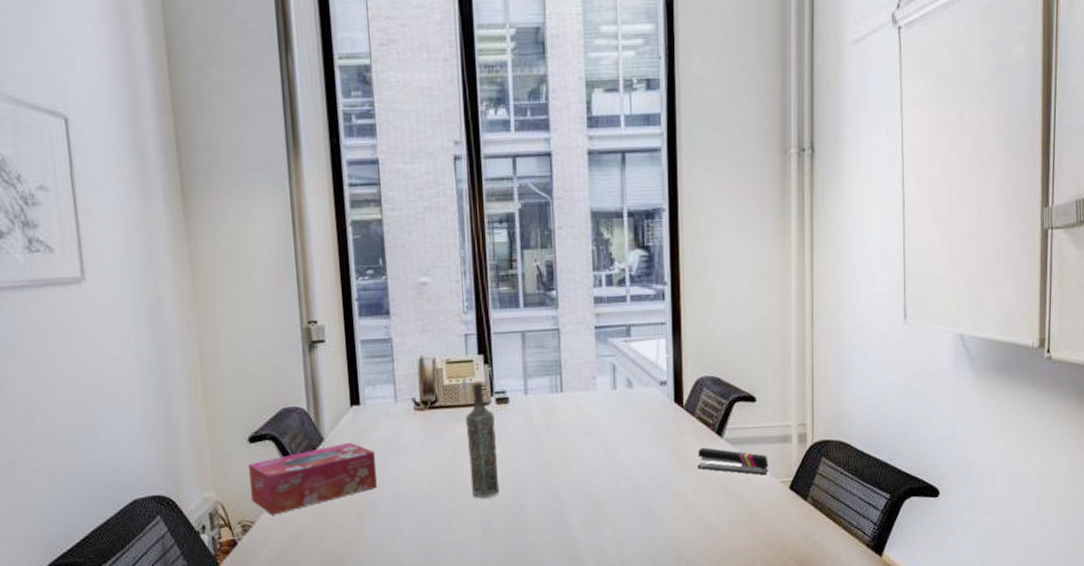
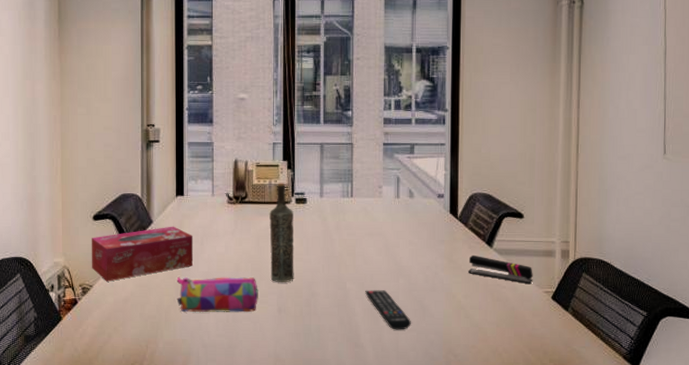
pencil case: none [358,495,459,543] -> present [176,276,258,313]
remote control: none [583,496,636,540] -> present [365,290,411,330]

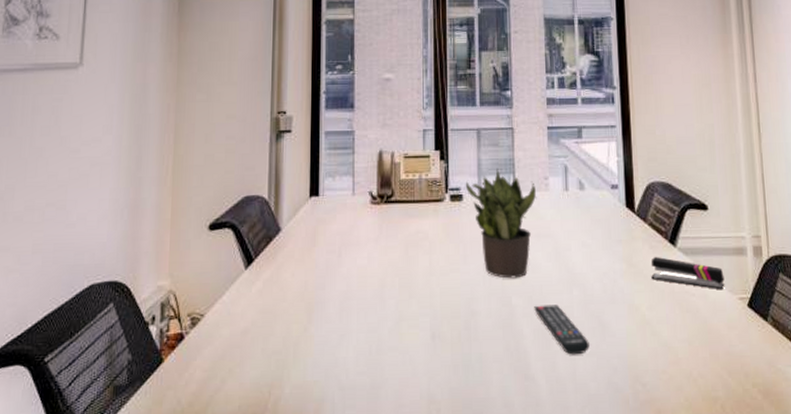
tissue box: present [91,226,194,282] -> none [203,234,330,309]
pencil case: present [176,276,258,313] -> none [308,295,407,345]
bottle: present [269,183,294,282] -> none [420,177,450,300]
potted plant: none [309,177,372,268] -> present [465,167,537,279]

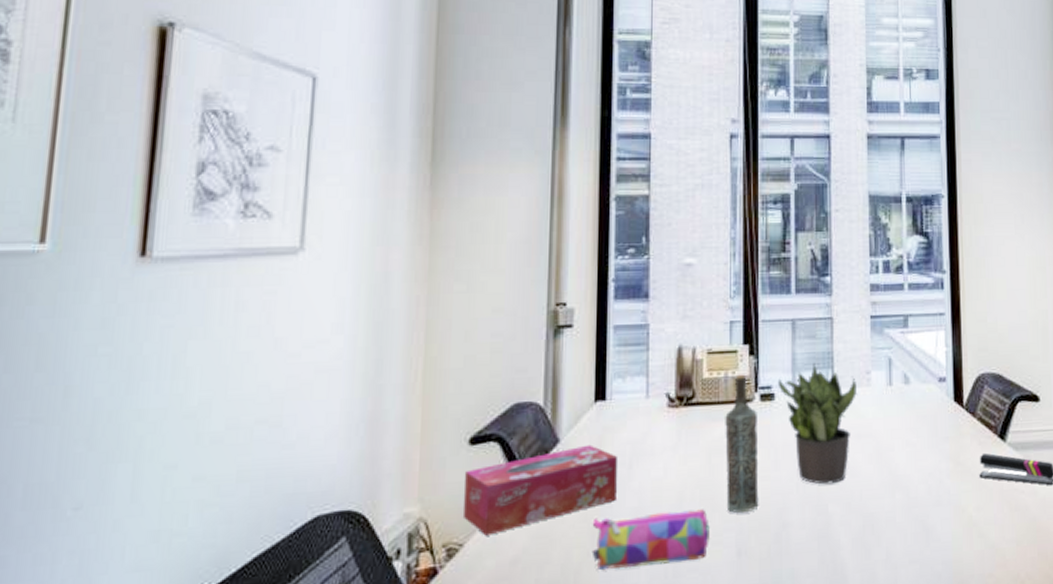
tissue box: none [203,234,330,309] -> present [462,444,619,536]
pencil case: none [308,295,407,345] -> present [591,509,710,571]
bottle: none [420,177,450,300] -> present [725,374,759,513]
remote control: present [534,304,590,355] -> none [853,510,912,564]

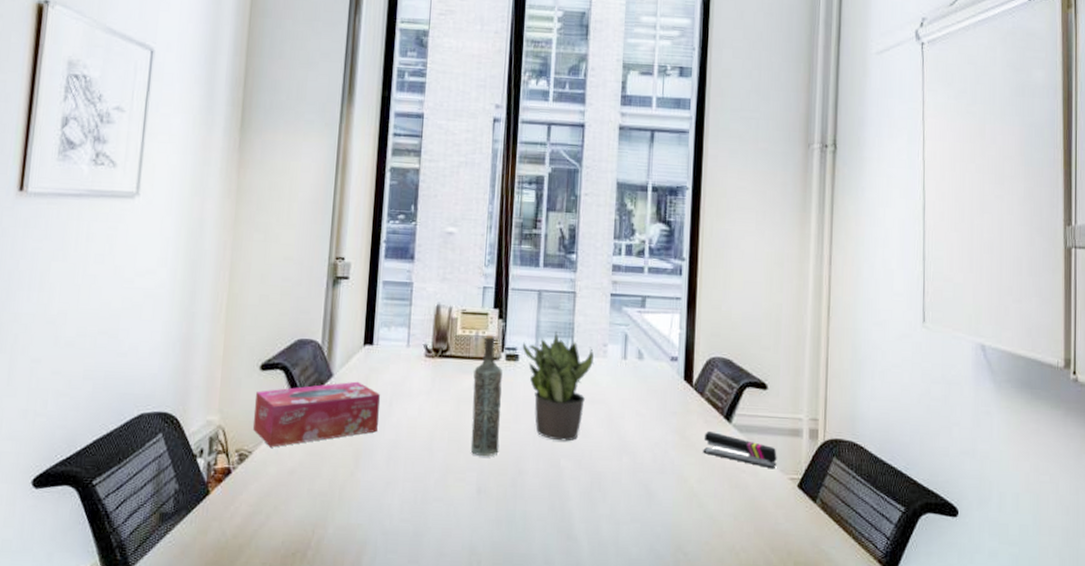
pencil case: present [591,509,710,571] -> none [354,444,455,492]

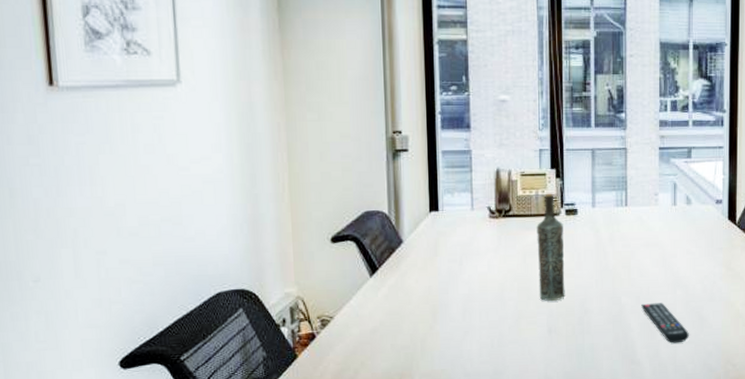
tissue box: present [252,381,381,448] -> none [329,245,452,311]
potted plant: present [522,330,594,441] -> none [580,185,647,282]
remote control: none [582,469,635,520] -> present [641,303,689,343]

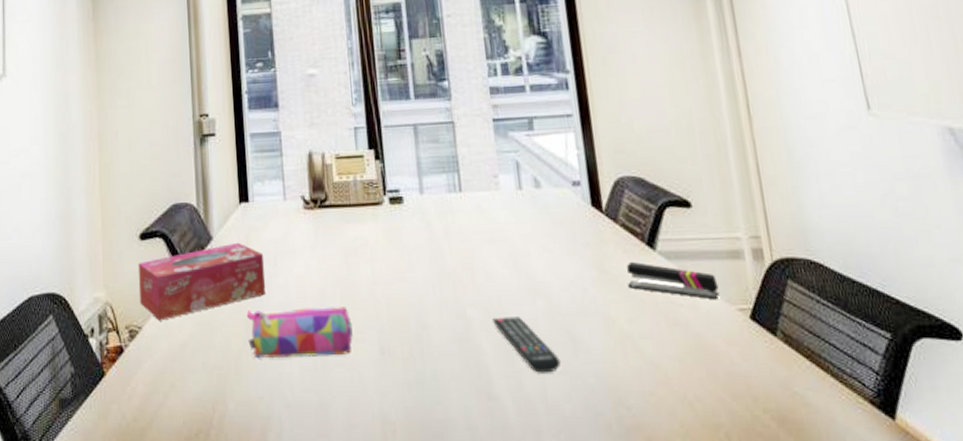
tissue box: none [329,245,452,311] -> present [137,242,267,321]
pencil case: none [433,297,526,340] -> present [246,307,353,359]
bottle: present [537,193,565,301] -> none [357,178,397,312]

